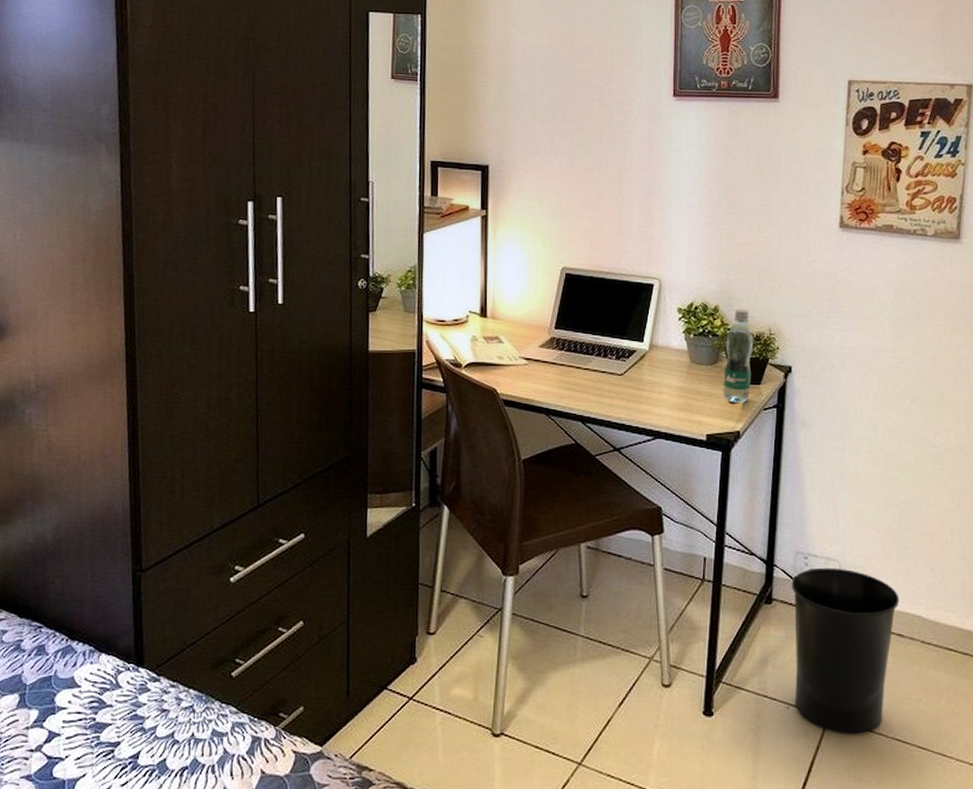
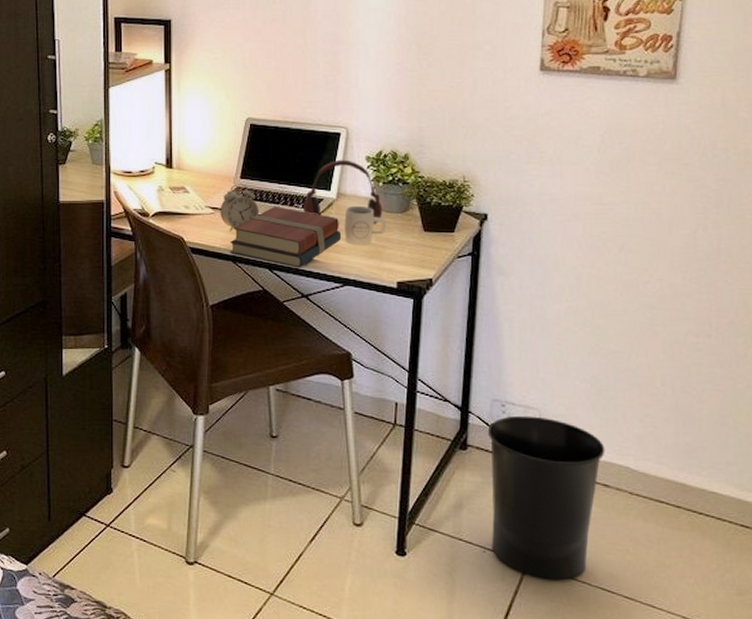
alarm clock: none [534,334,573,383] -> present [220,184,259,232]
books: none [542,357,654,421] -> present [229,206,342,268]
headset: none [617,311,693,377] -> present [303,159,383,225]
mug: none [656,357,697,399] -> present [344,205,387,247]
bottle: present [723,309,754,403] -> none [414,156,447,250]

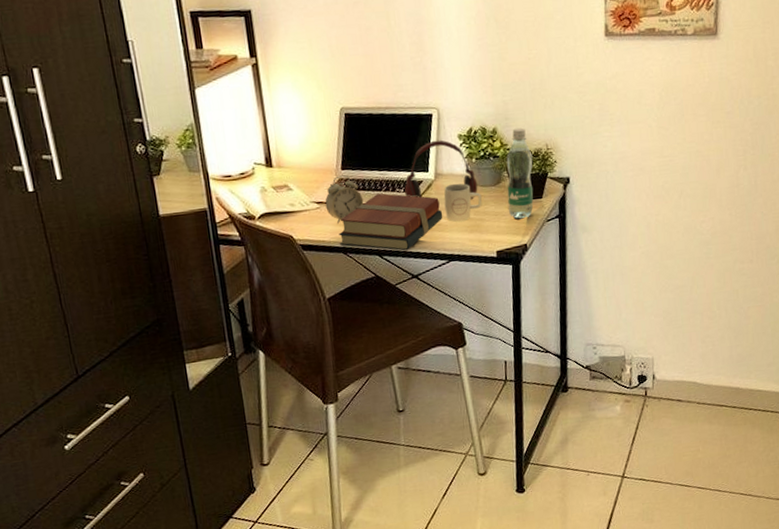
bottle: none [414,156,447,250] -> present [506,127,534,219]
waste bin: present [487,415,605,581] -> none [583,352,678,488]

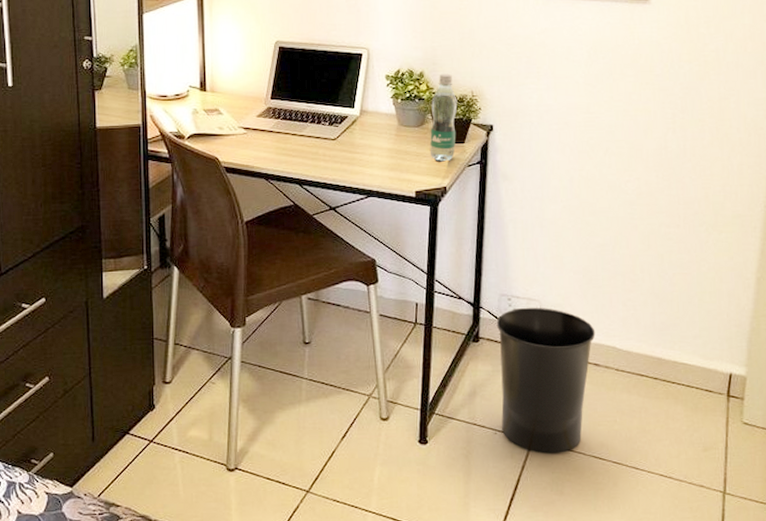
alarm clock: present [325,175,364,224] -> none [252,104,289,150]
books: present [339,193,443,251] -> none [261,124,365,183]
headset: present [404,139,478,200] -> none [330,78,401,139]
mug: present [443,183,483,223] -> none [367,121,405,160]
waste bin: none [583,352,678,488] -> present [496,307,596,454]

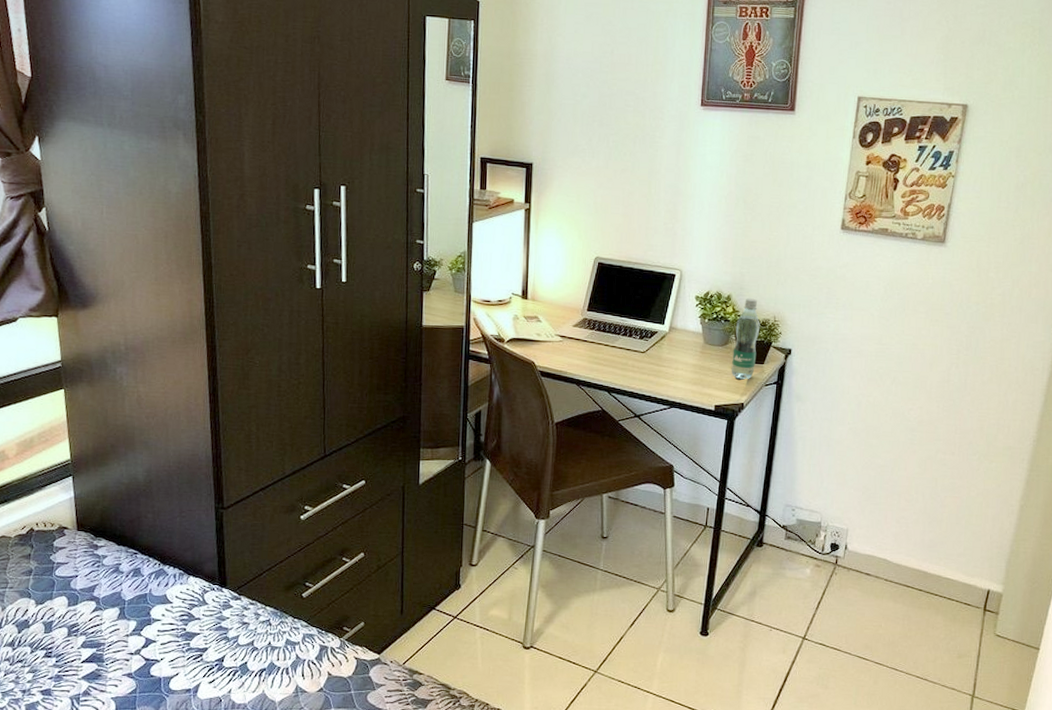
waste bin: present [496,307,596,454] -> none [777,518,869,652]

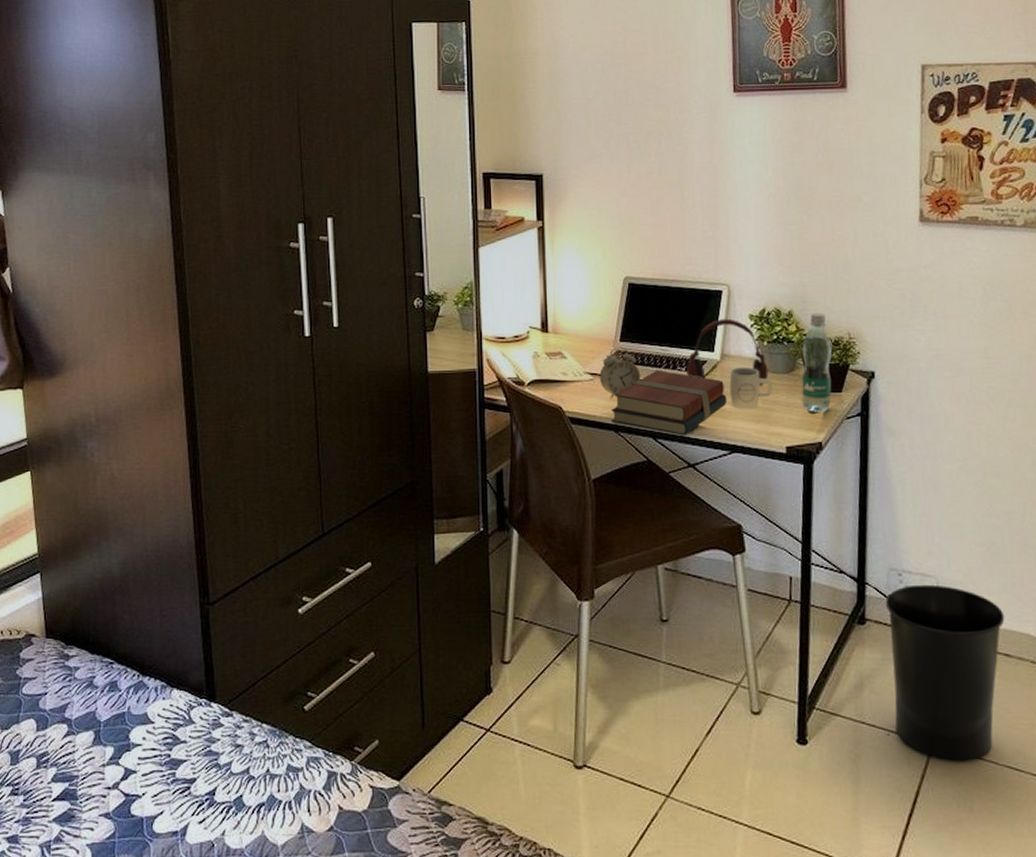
alarm clock: none [567,316,602,358] -> present [599,347,641,399]
books: none [574,336,671,392] -> present [610,369,727,436]
headset: none [640,298,707,356] -> present [686,318,768,387]
mug: none [673,338,709,374] -> present [729,367,773,410]
waste bin: none [777,518,869,652] -> present [885,584,1005,761]

